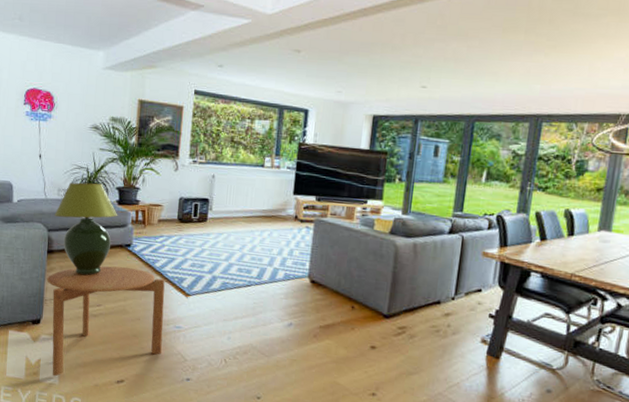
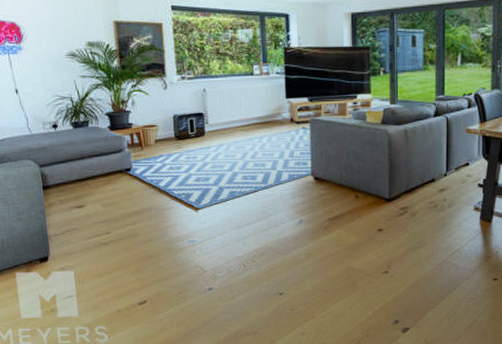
side table: present [46,266,165,377] -> none [47,191,180,310]
table lamp: present [54,182,118,275] -> none [43,111,112,206]

